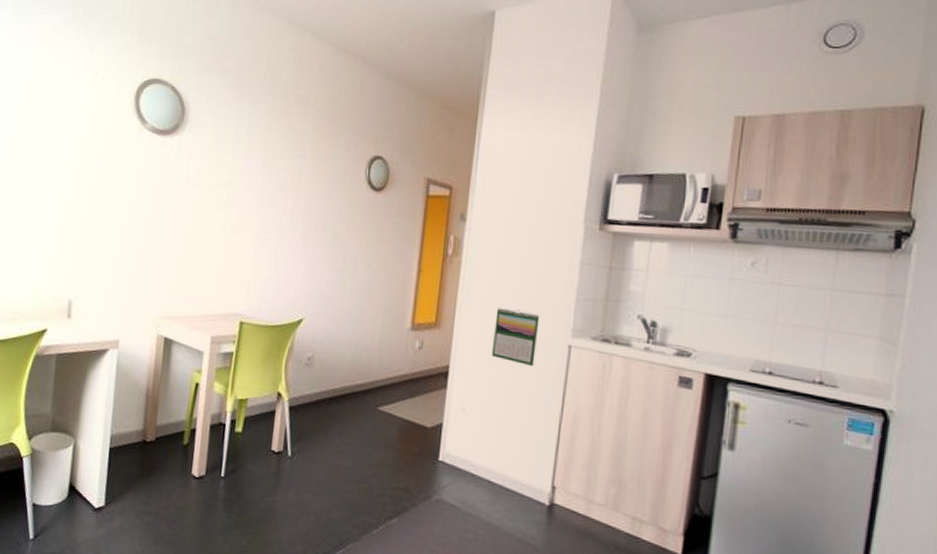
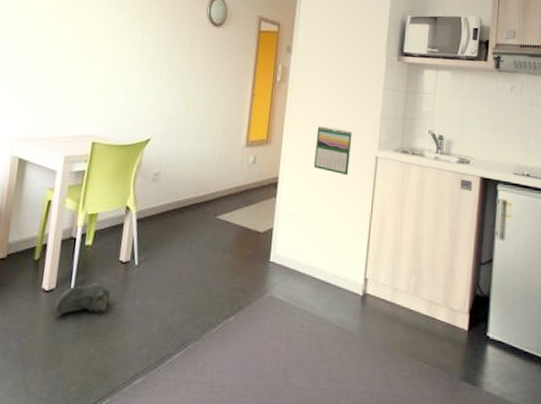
sneaker: none [204,472,263,505] -> present [54,283,111,315]

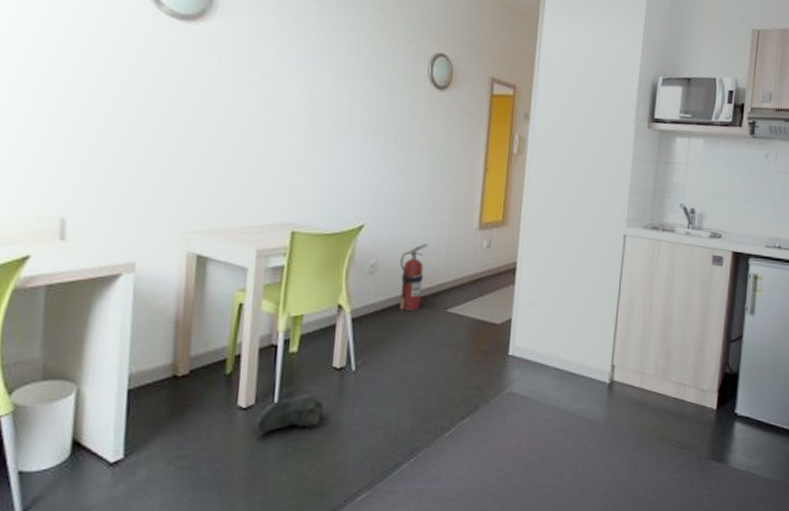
fire extinguisher: none [177,157,202,215] -> present [400,244,428,310]
calendar: present [314,126,352,176] -> none [557,203,599,257]

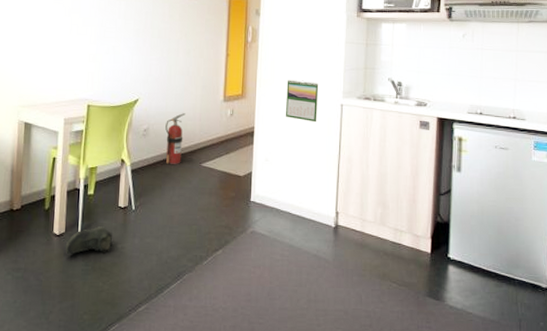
calendar: none [557,203,599,257] -> present [286,80,319,123]

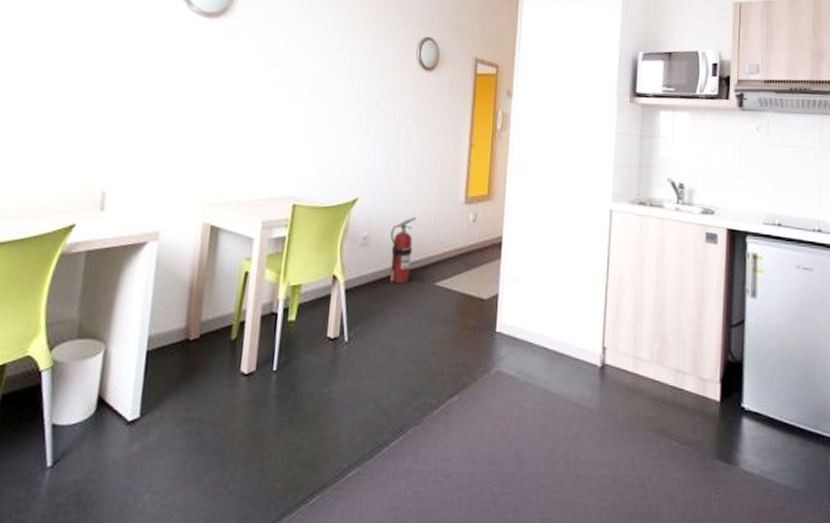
sneaker: present [65,226,113,255] -> none [254,363,318,401]
calendar: present [286,80,319,123] -> none [542,178,583,233]

